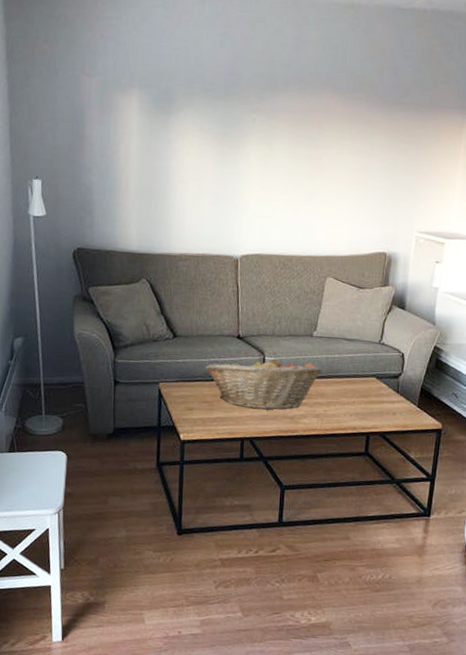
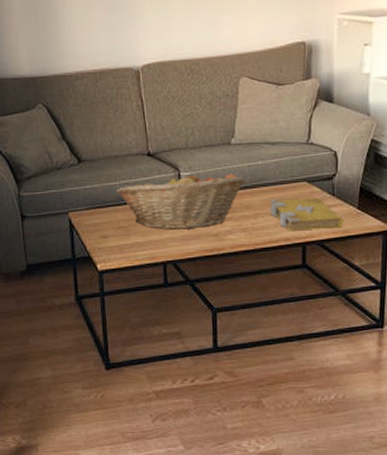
spell book: none [341,390,405,423] -> present [269,197,344,231]

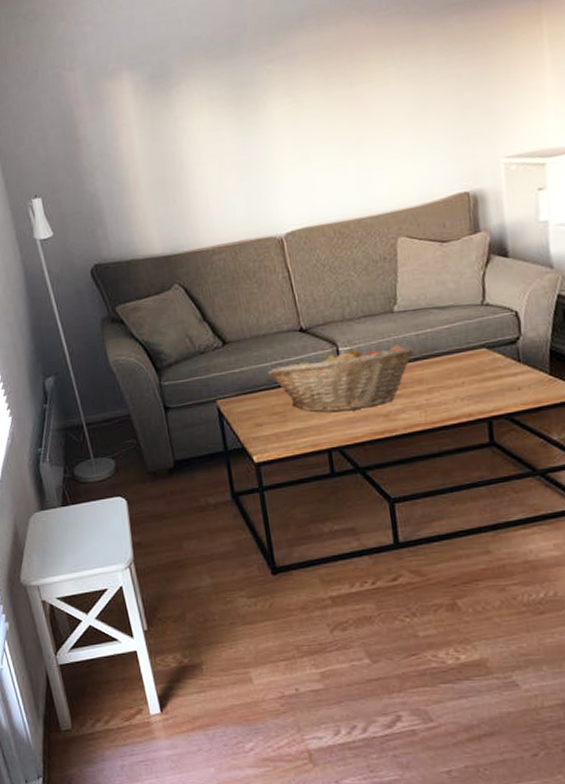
spell book: present [269,197,344,231] -> none [445,365,535,405]

